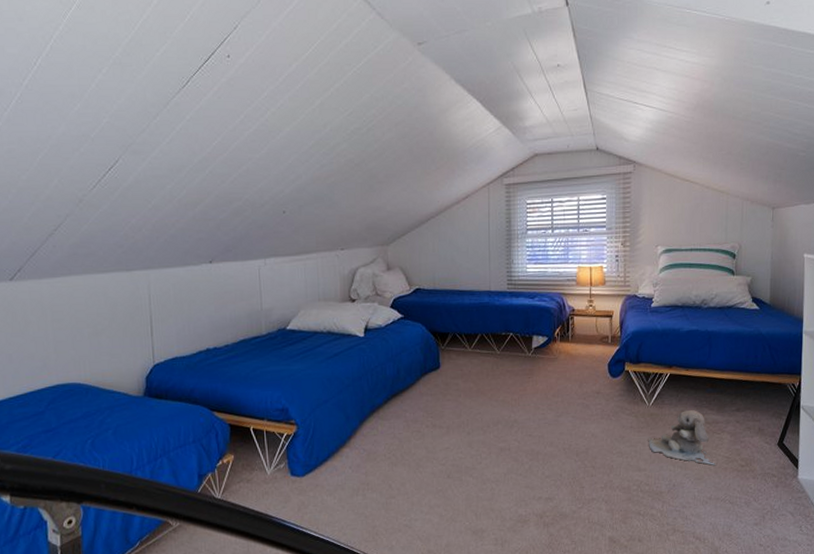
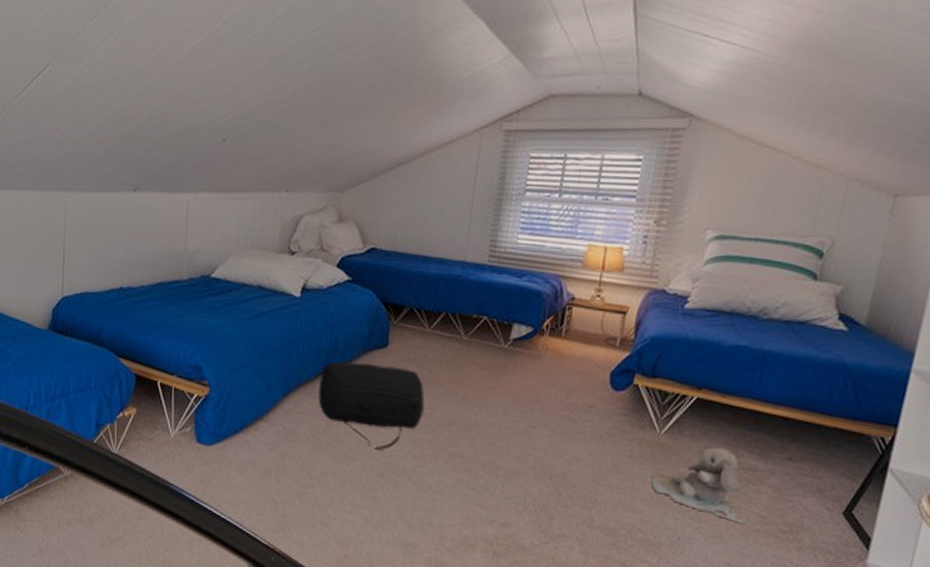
duffel bag: none [389,384,475,455] -> present [318,362,425,450]

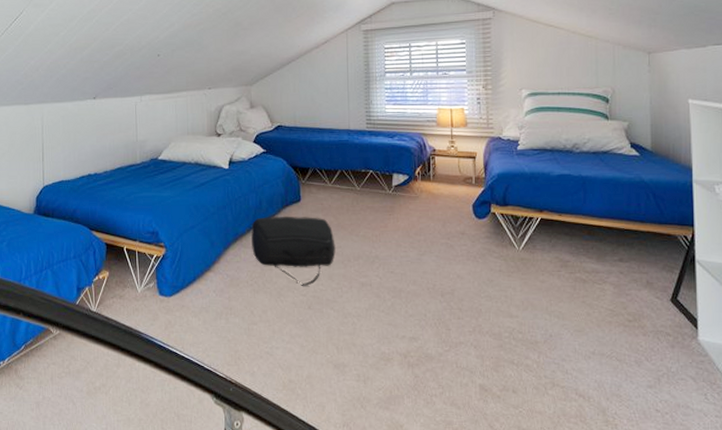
stuffed animal: present [651,447,744,524] -> none [519,256,598,318]

